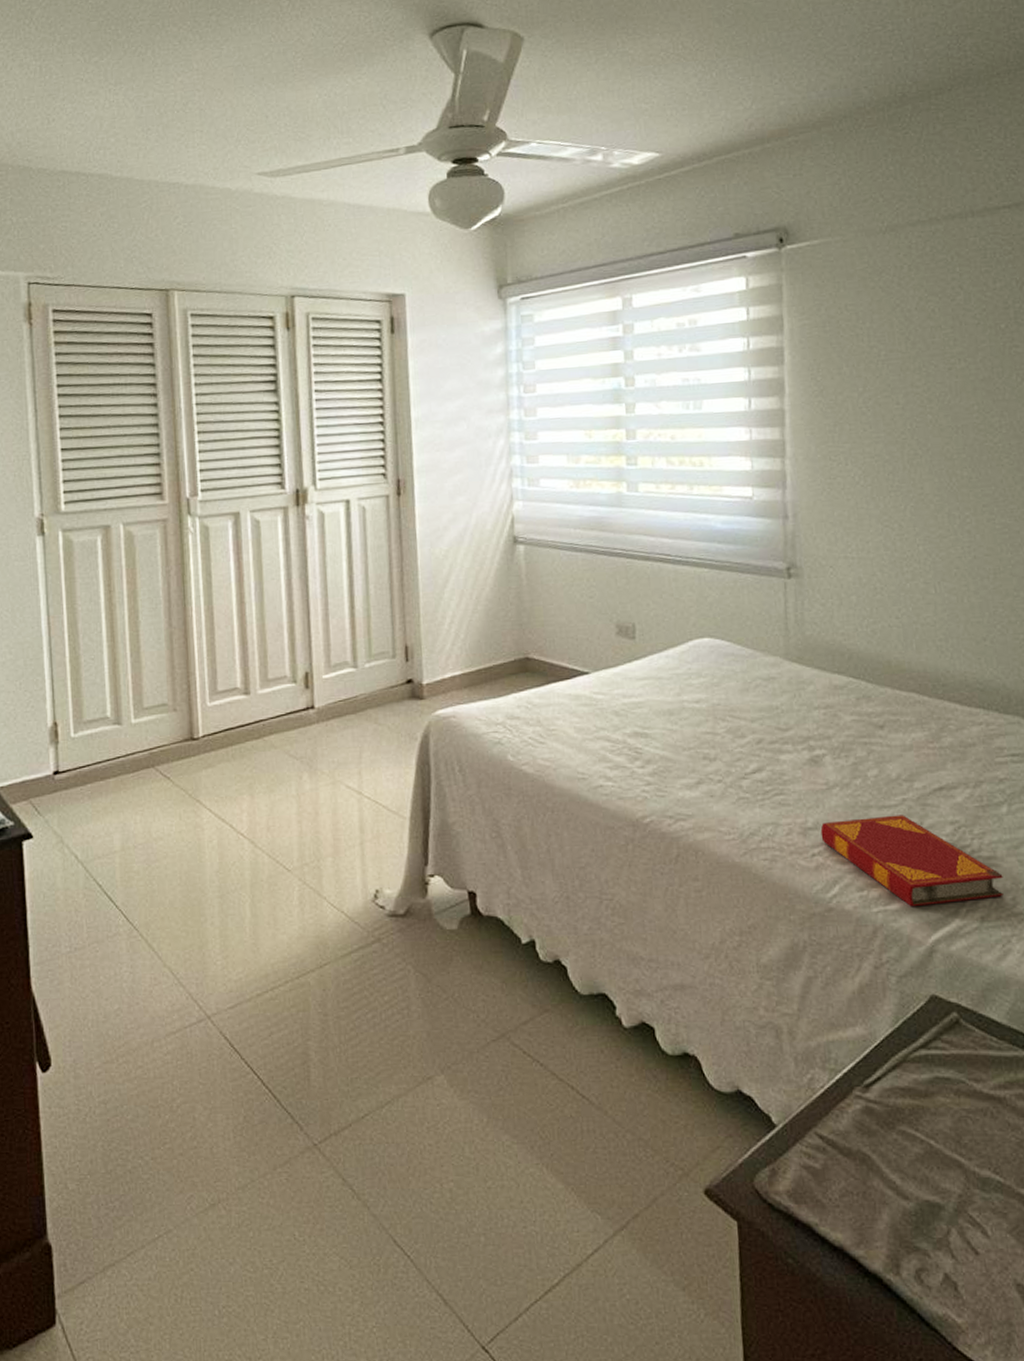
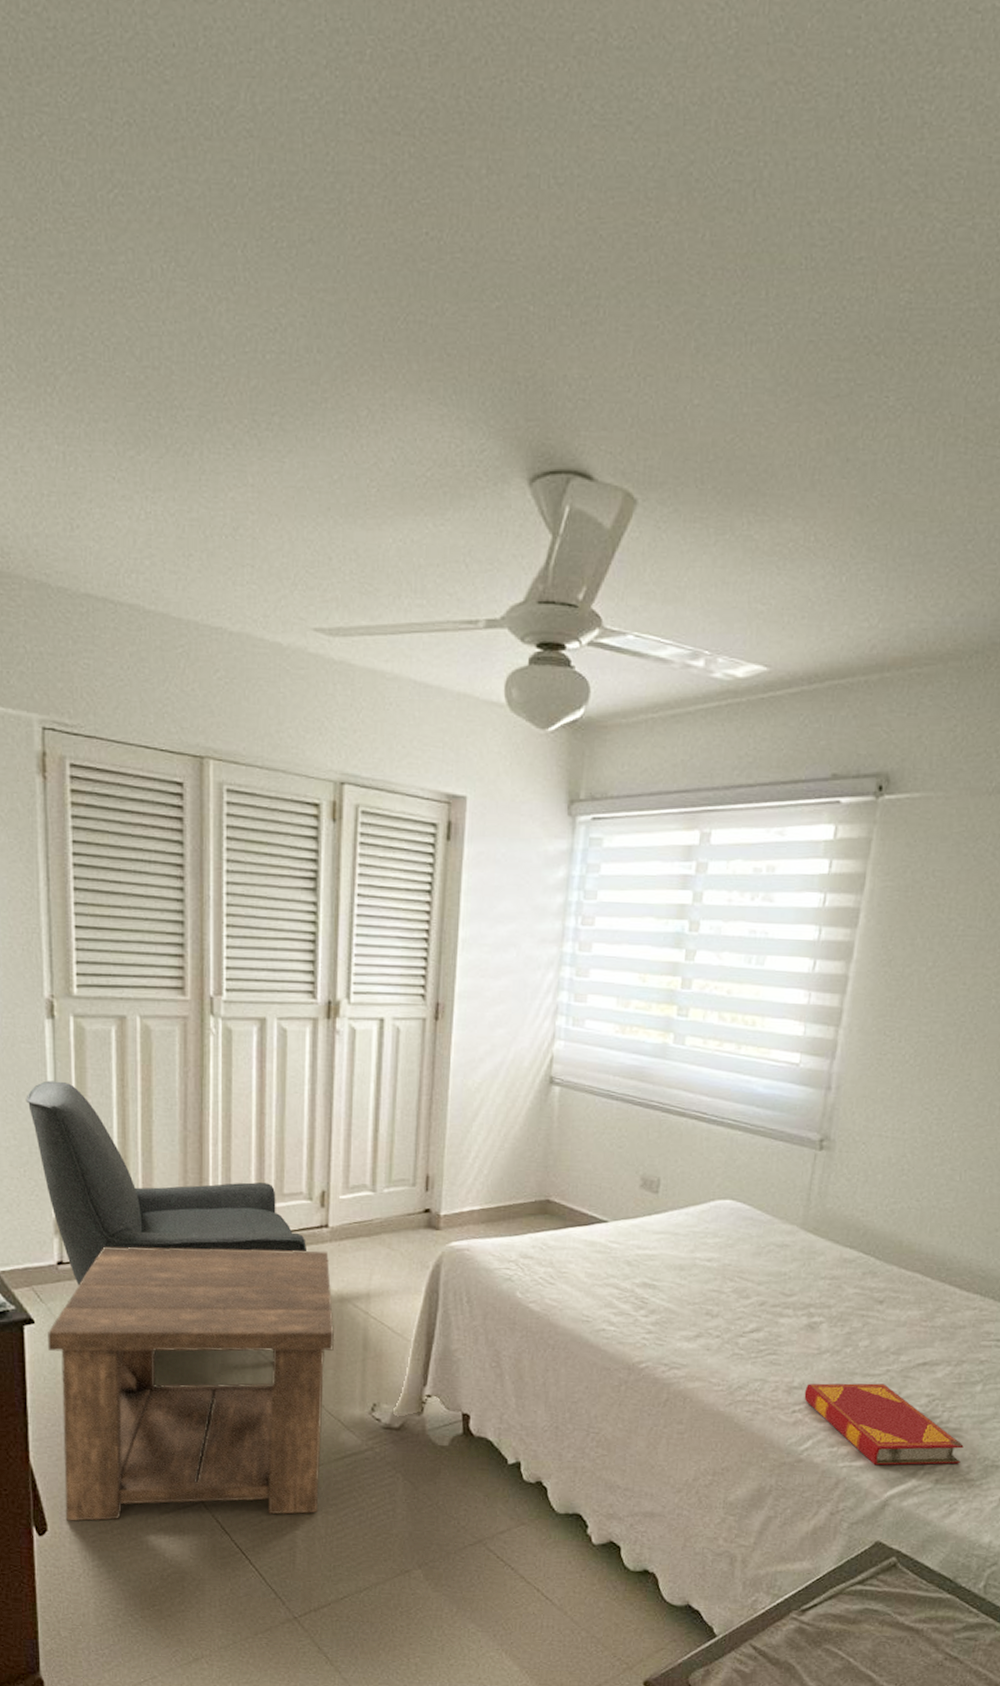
chair: none [20,593,295,795] -> present [25,1080,306,1286]
side table: none [46,733,331,1052] -> present [48,1246,335,1522]

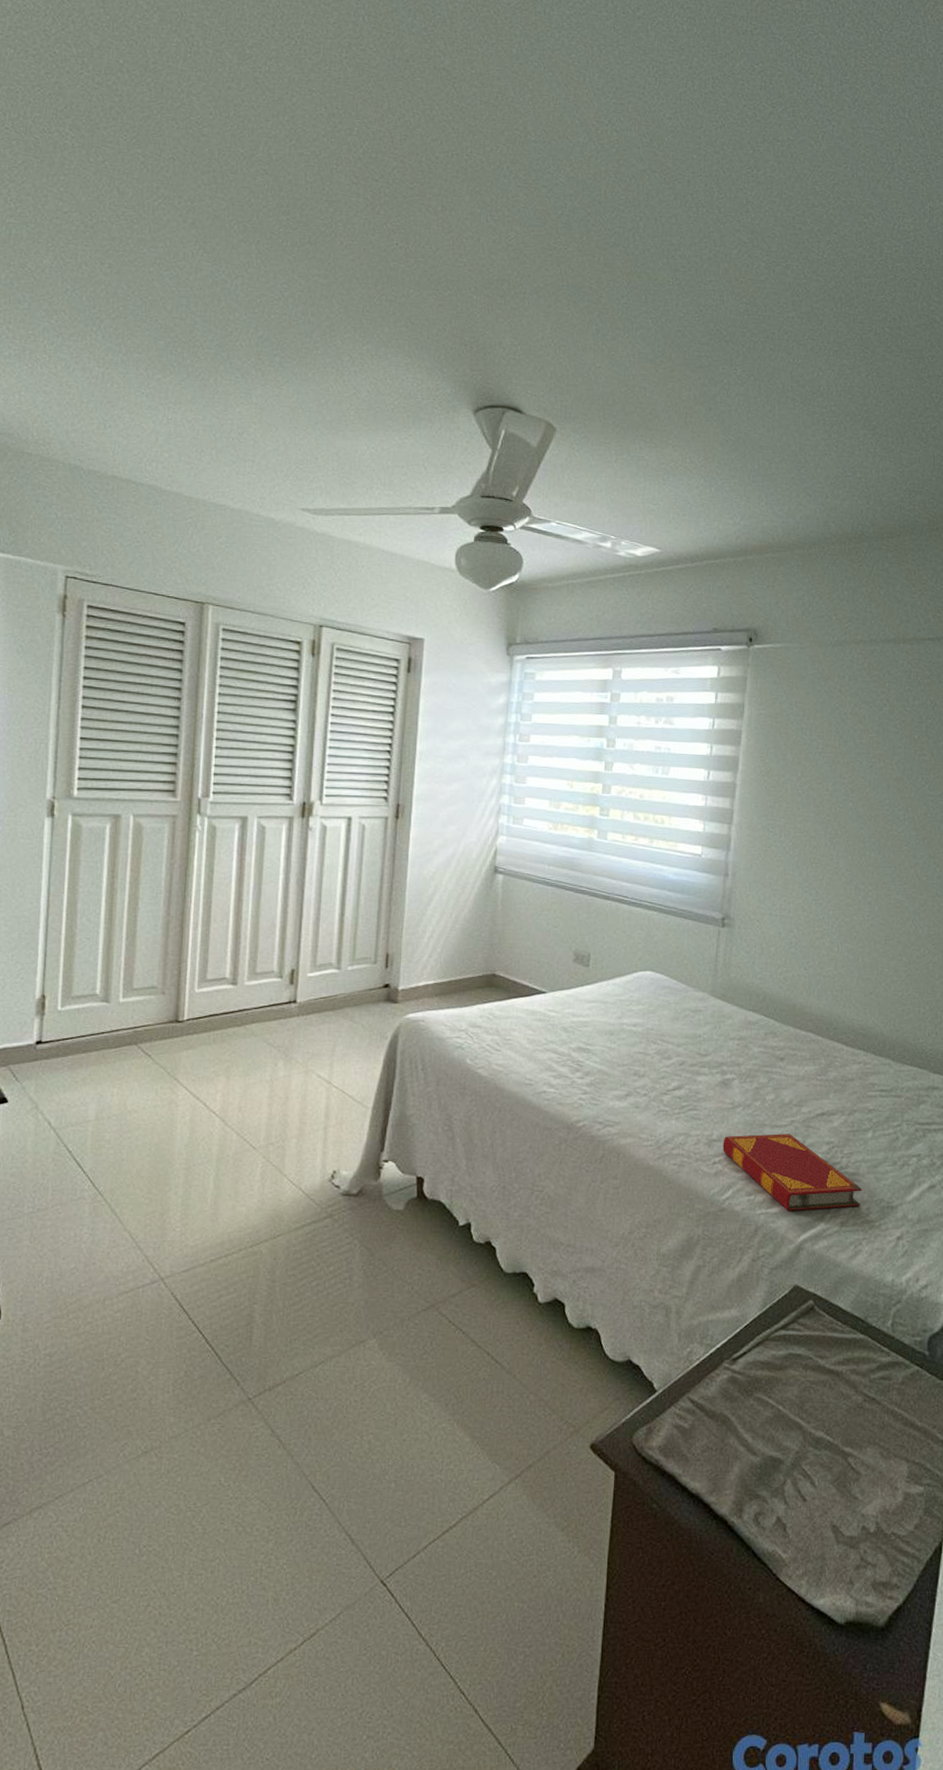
chair: present [25,1080,306,1286] -> none [20,872,275,1065]
side table: present [48,1246,335,1522] -> none [19,1025,299,1307]

